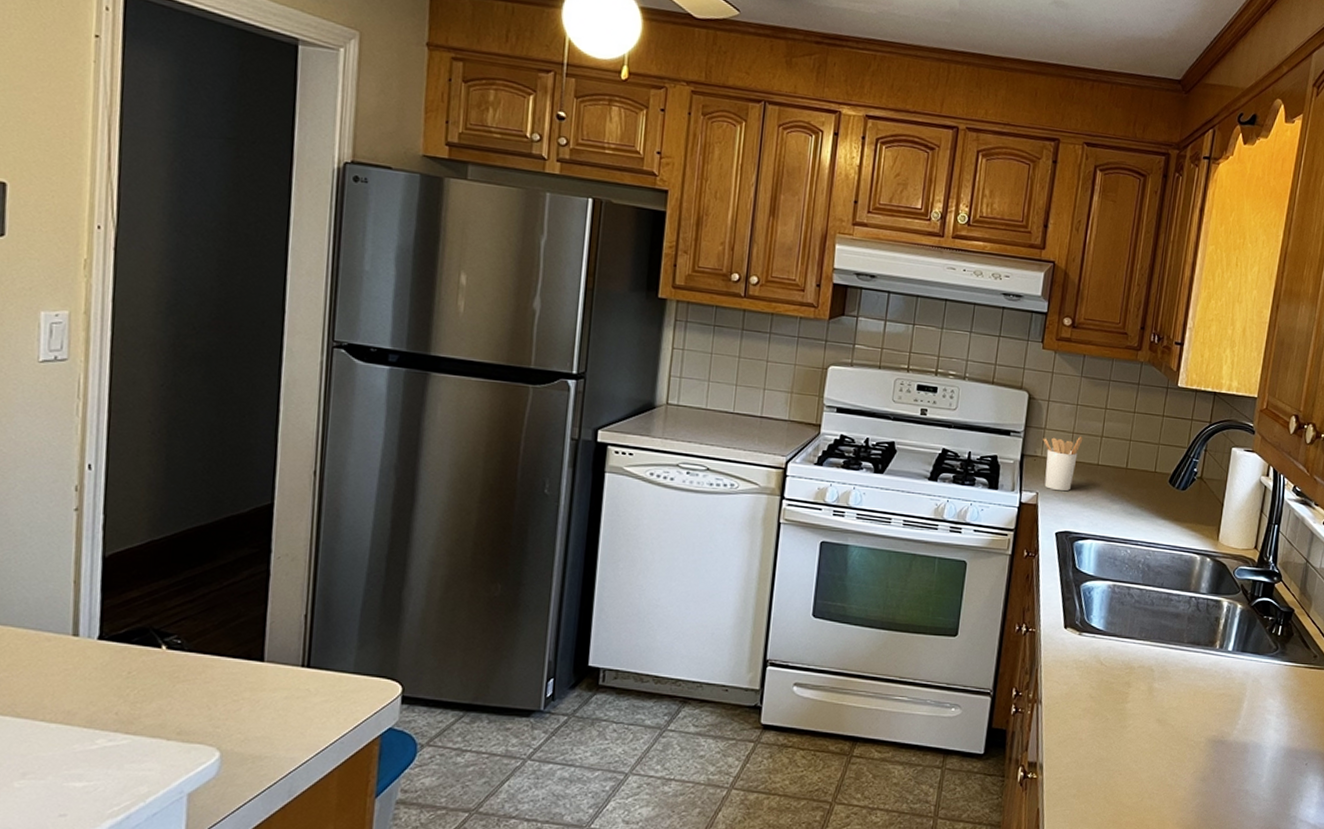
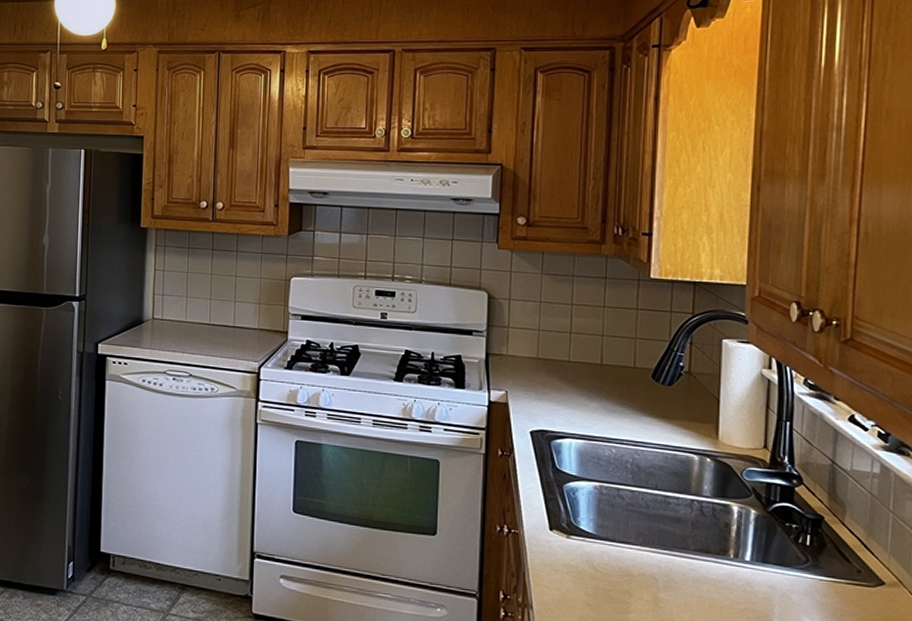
utensil holder: present [1043,436,1083,492] -> none [507,333,550,390]

